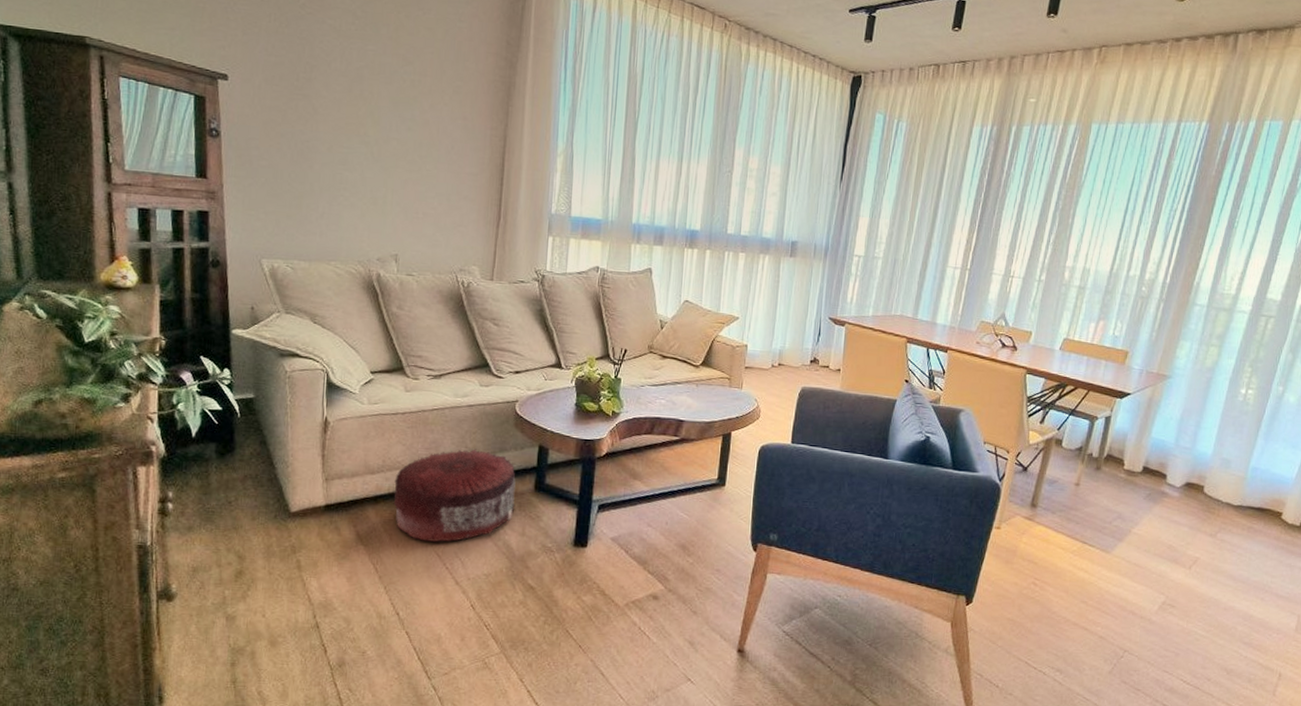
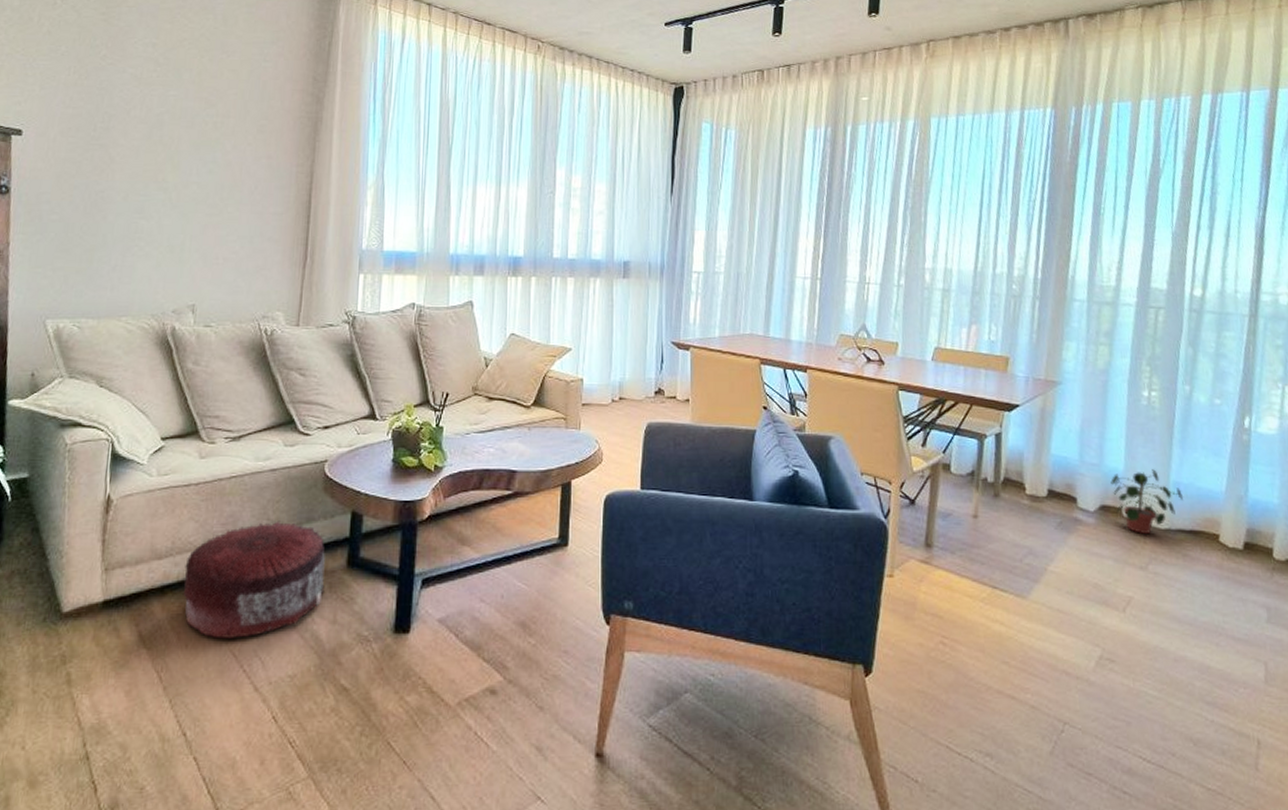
potted plant: none [1197,455,1259,509] -> present [1111,469,1184,535]

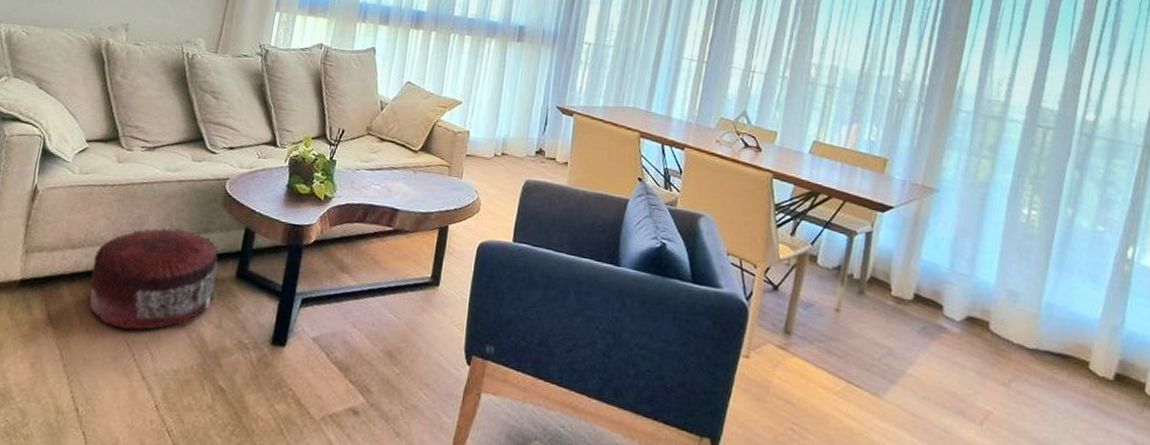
potted plant: present [1111,469,1184,535] -> none [980,287,1056,351]

